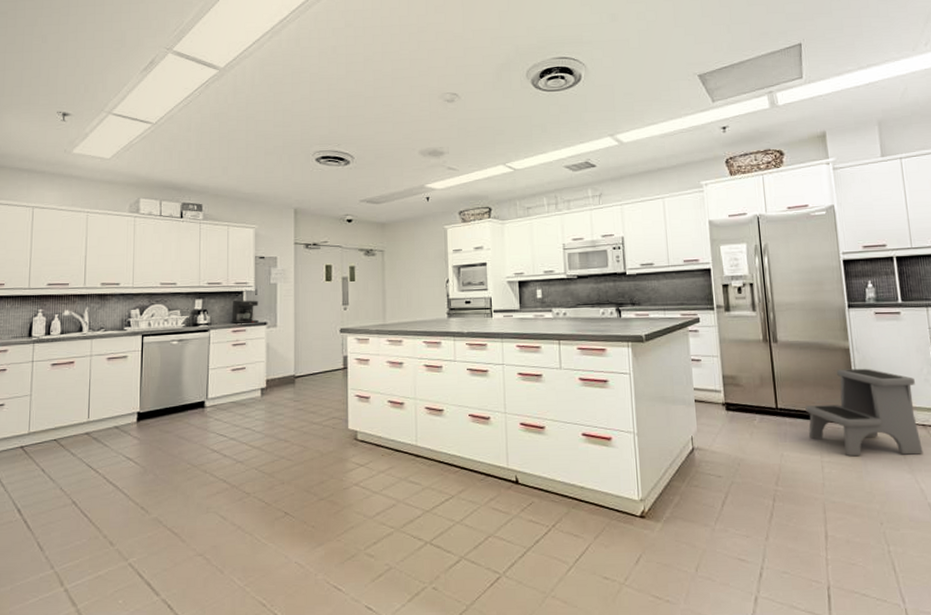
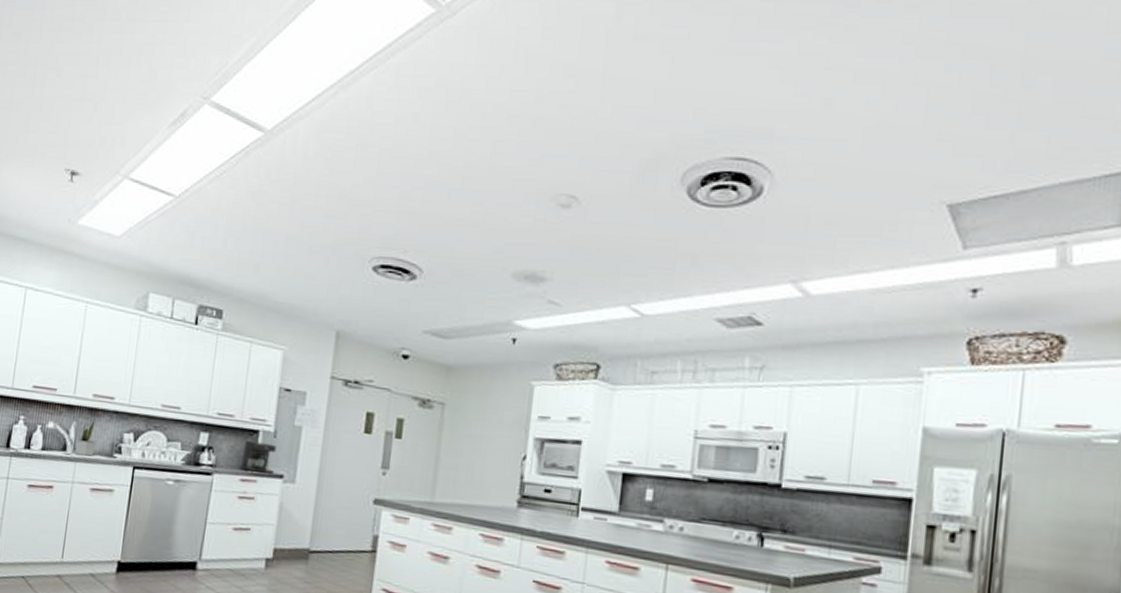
potted plant: none [90,303,108,334] -> present [74,418,97,457]

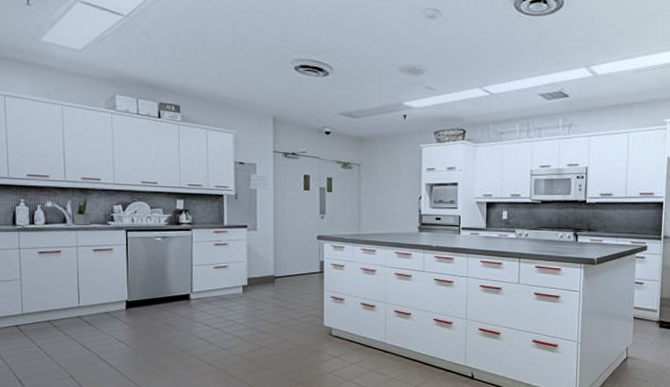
coffee maker: present [241,440,277,475] -> none [213,202,239,226]

